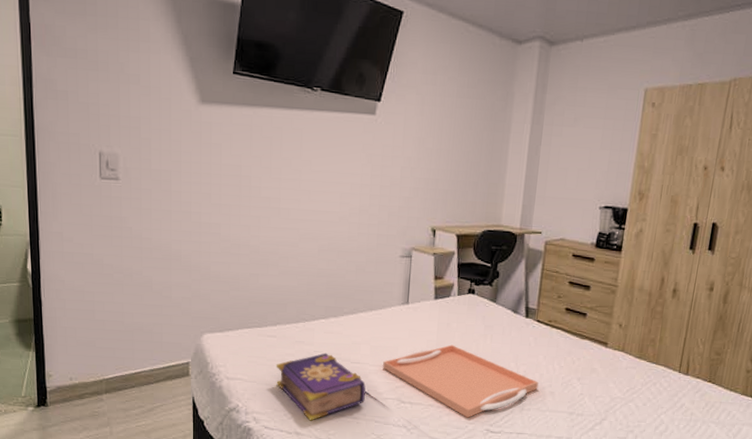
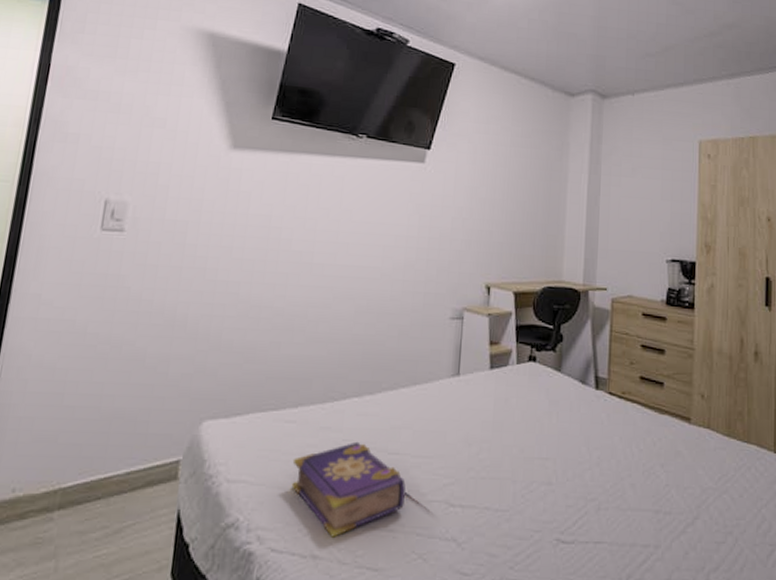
serving tray: present [383,344,539,418] -> none [428,426,616,524]

